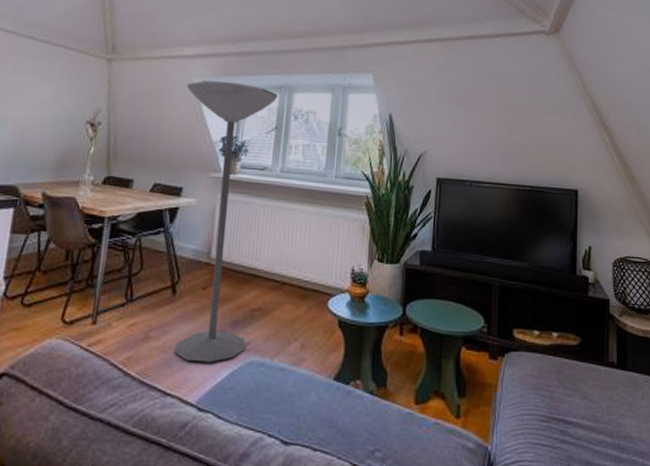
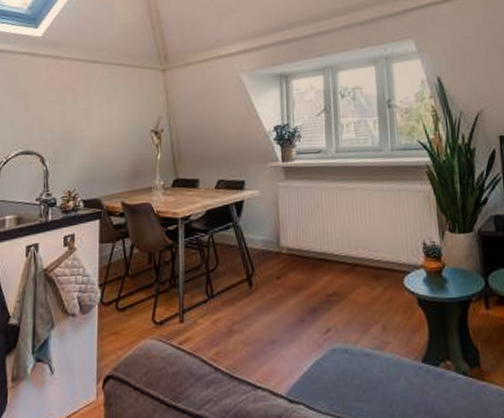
floor lamp: present [173,80,278,363] -> none [235,71,328,353]

